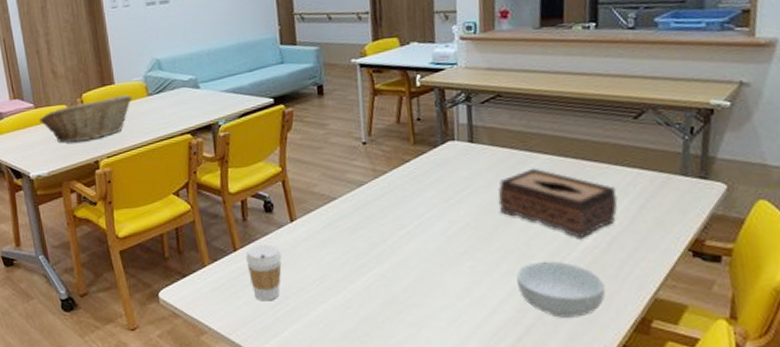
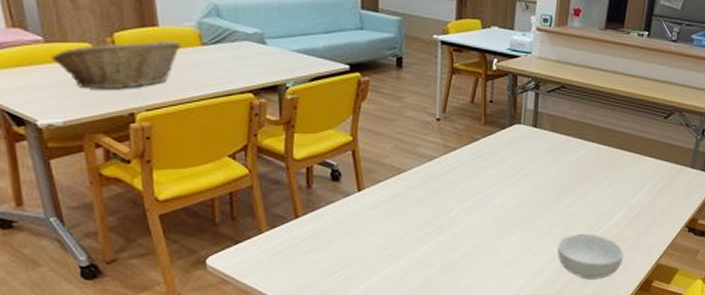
coffee cup: present [245,244,282,301] -> none [308,212,347,268]
tissue box: present [498,168,619,238] -> none [551,154,643,215]

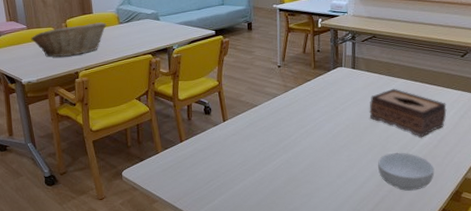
tissue box: none [551,154,643,215] -> present [369,88,447,137]

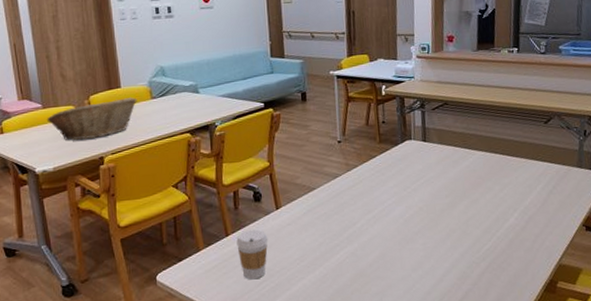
coffee cup: none [189,137,216,179] -> present [236,229,268,280]
tissue box: present [369,88,447,137] -> none [445,162,534,218]
cereal bowl: present [378,152,435,191] -> none [458,237,524,283]

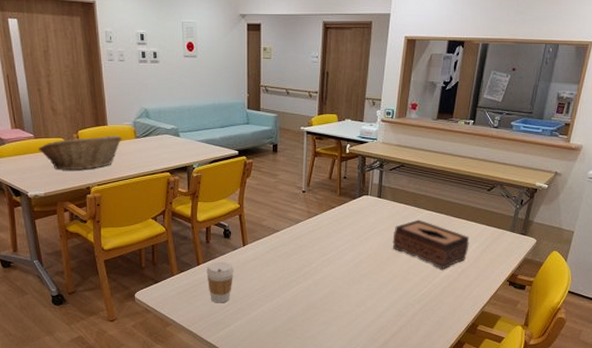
tissue box: none [445,162,534,218] -> present [392,219,469,269]

